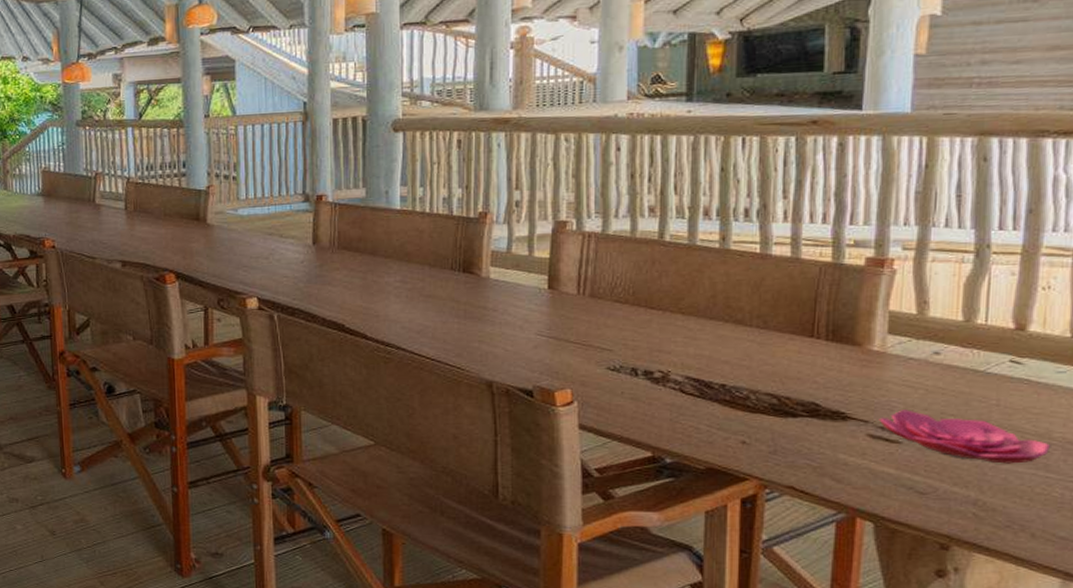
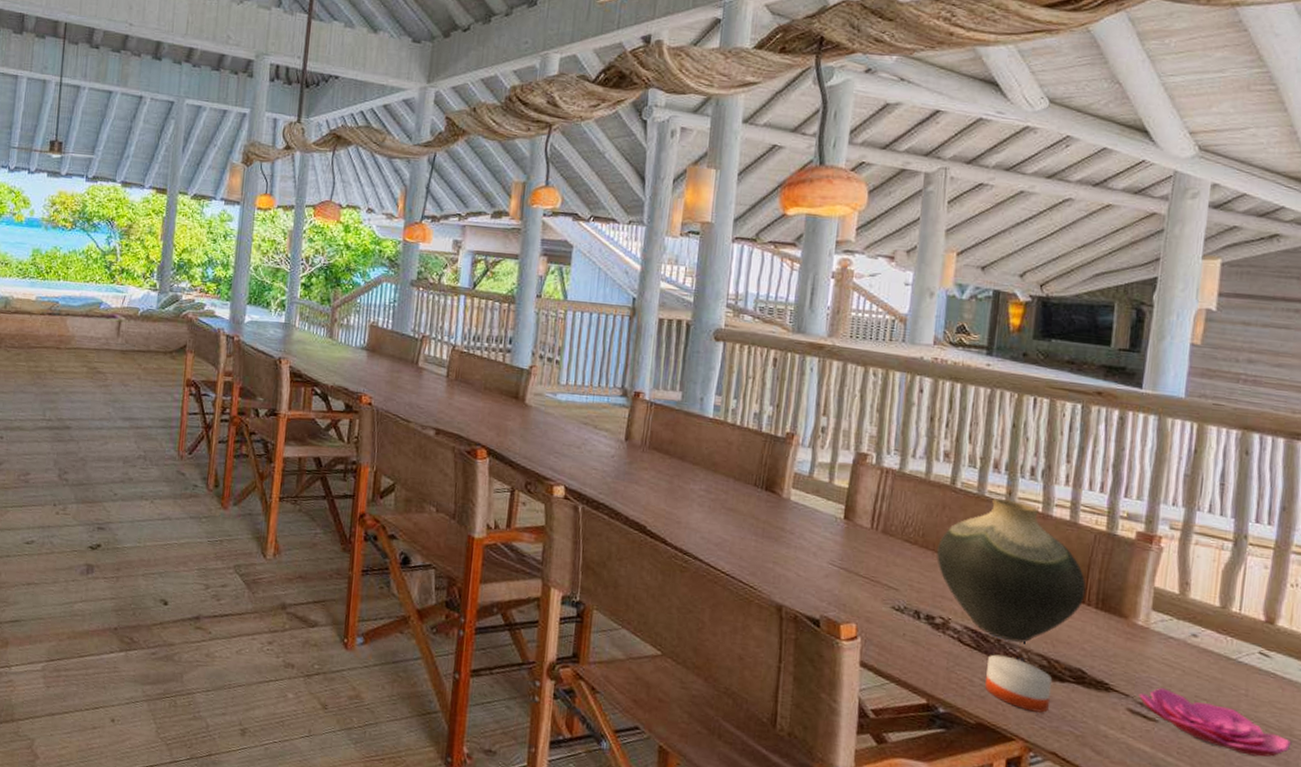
vase: none [650,244,814,385] -> present [936,498,1086,643]
candle: none [712,399,785,450] -> present [985,654,1053,713]

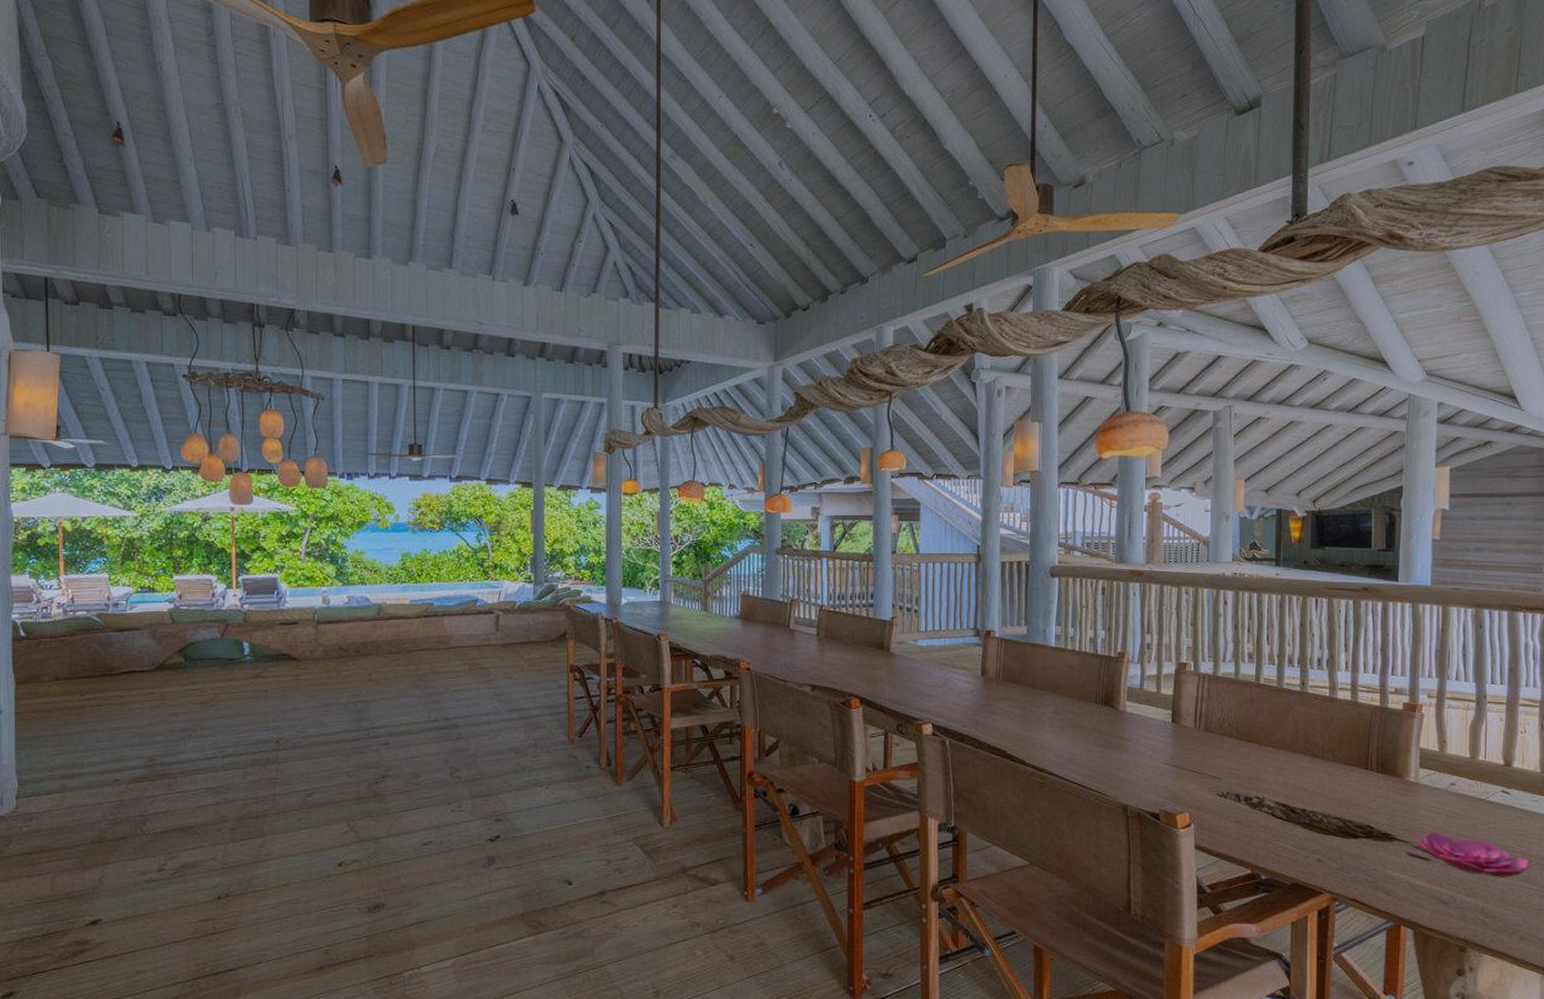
vase: present [936,498,1086,643] -> none [1249,688,1368,810]
candle: present [985,654,1053,713] -> none [1296,822,1348,867]

